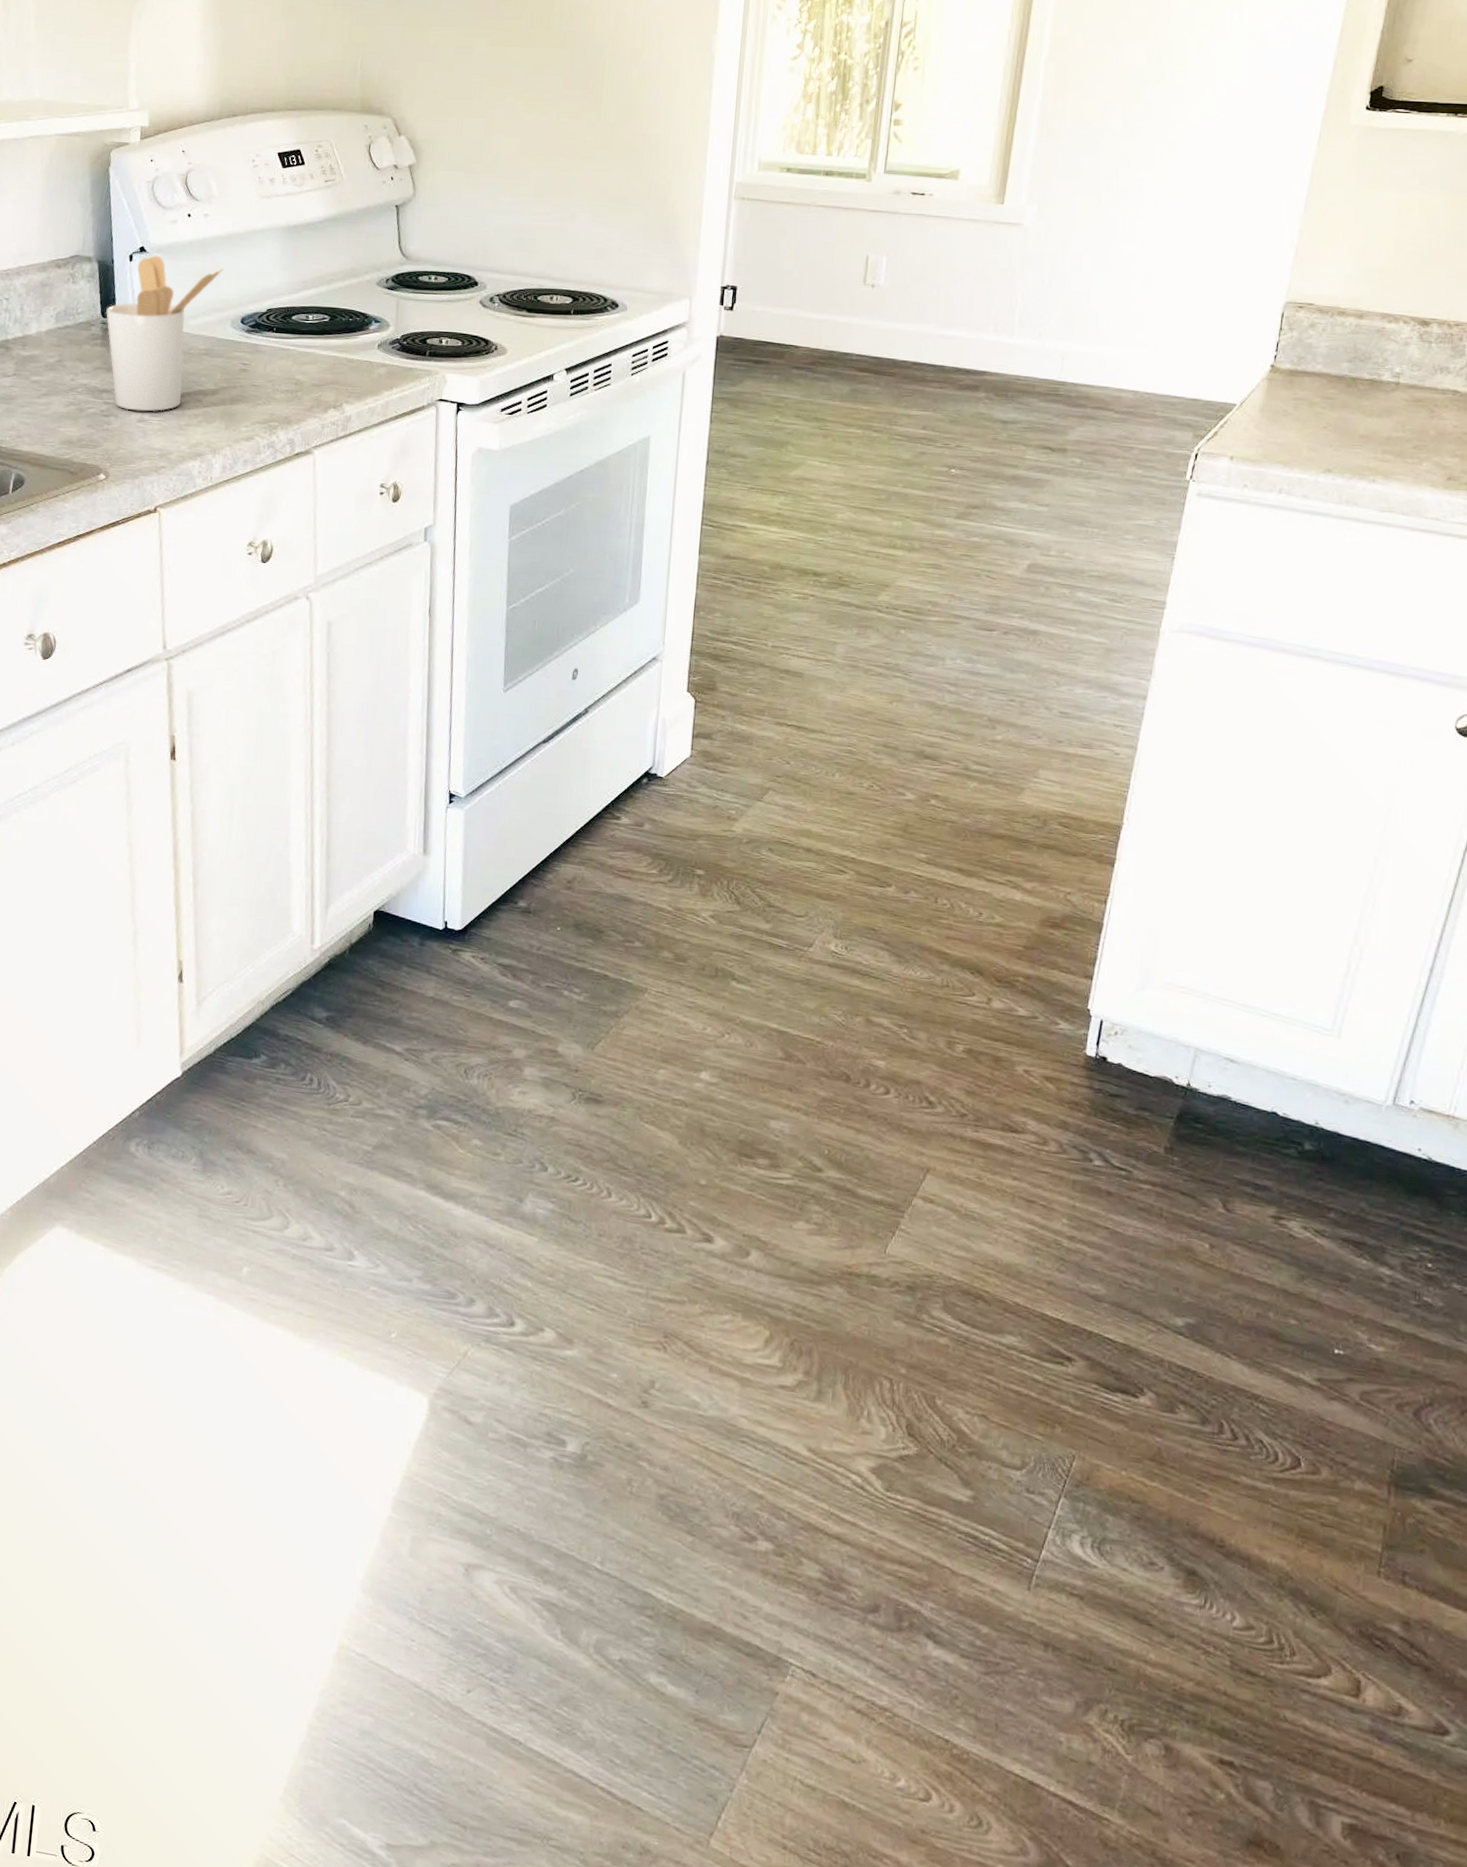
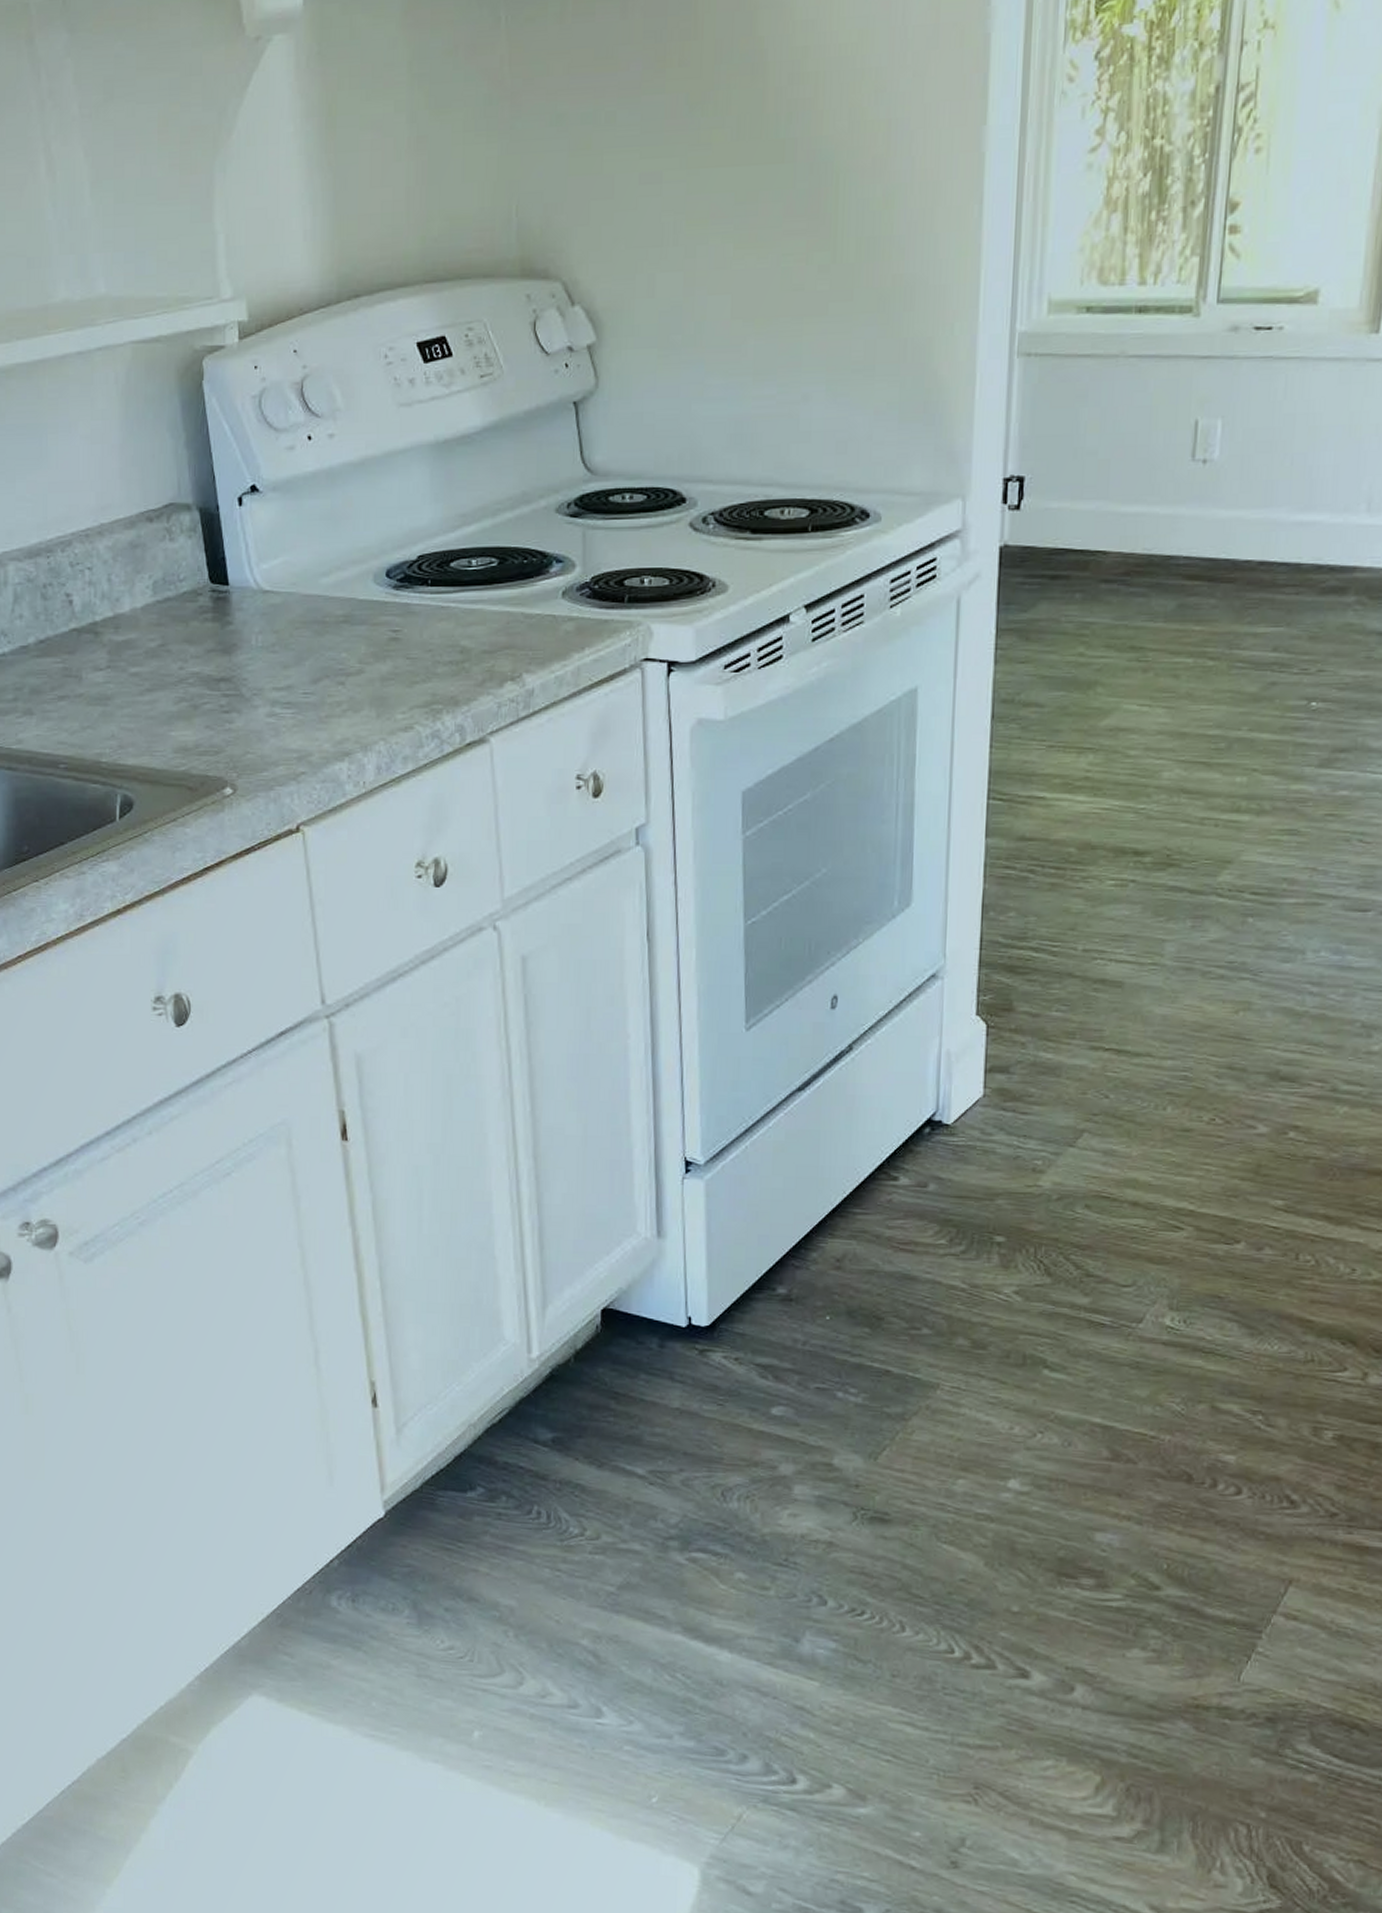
utensil holder: present [106,255,223,412] -> none [215,495,358,703]

